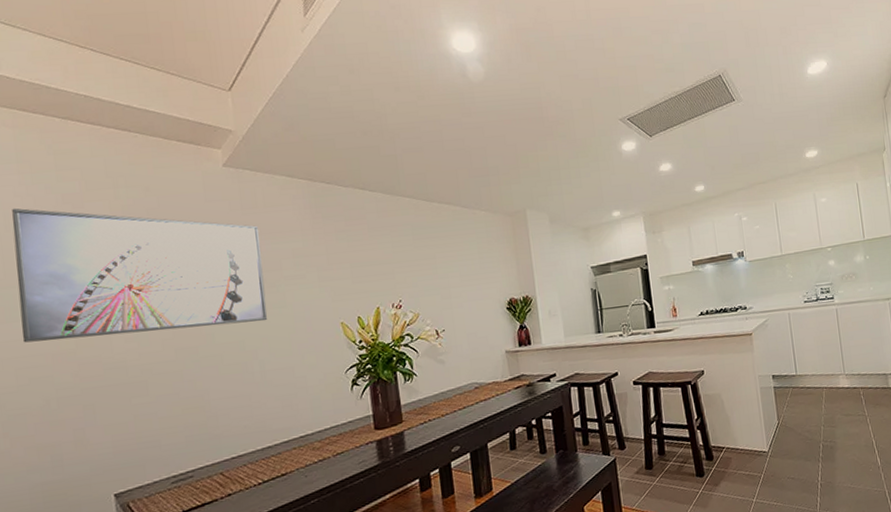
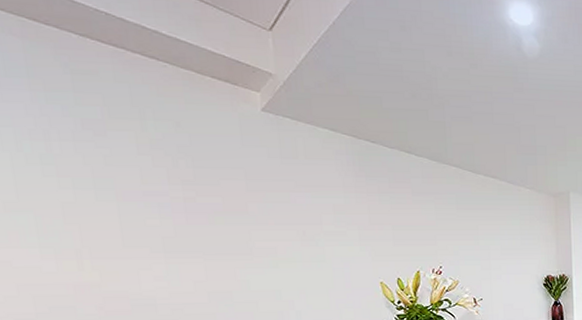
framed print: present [12,208,268,343] -> none [24,127,306,273]

